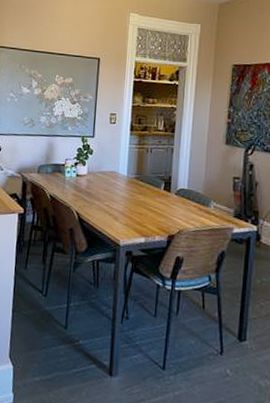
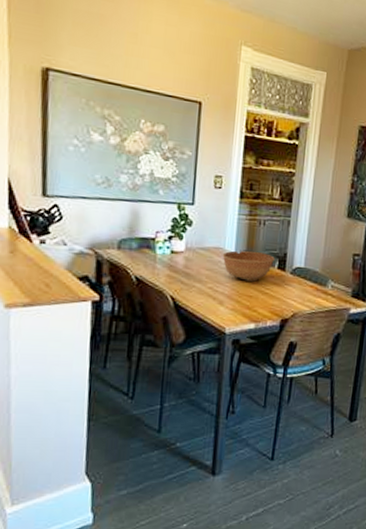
bowl: none [116,174,161,201] -> present [222,250,275,282]

